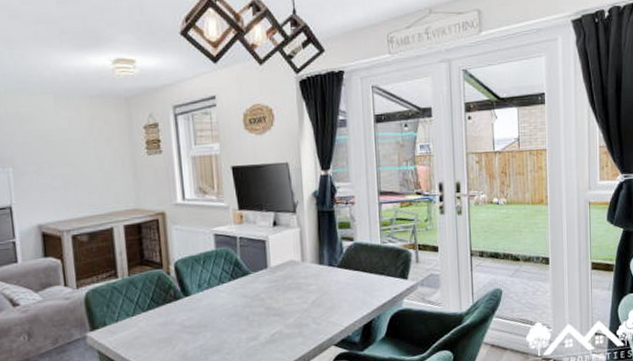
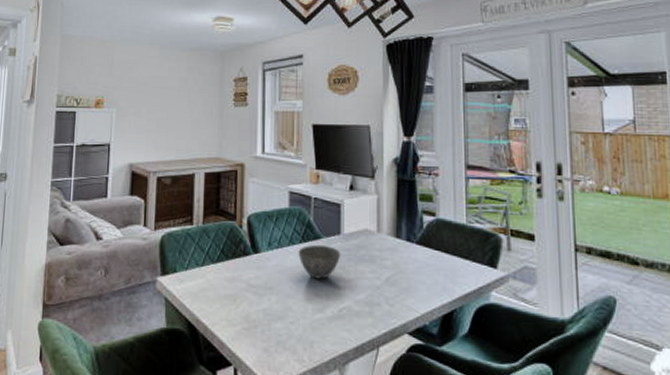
bowl: none [228,280,270,312] -> present [298,244,341,279]

